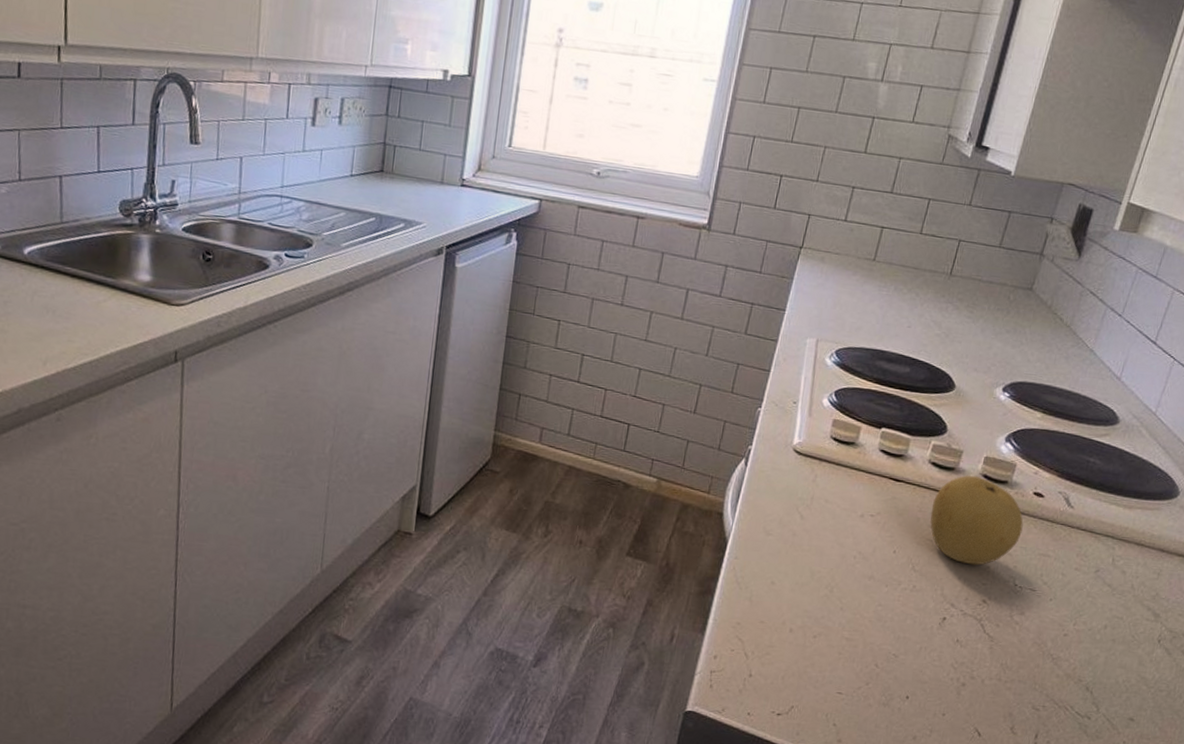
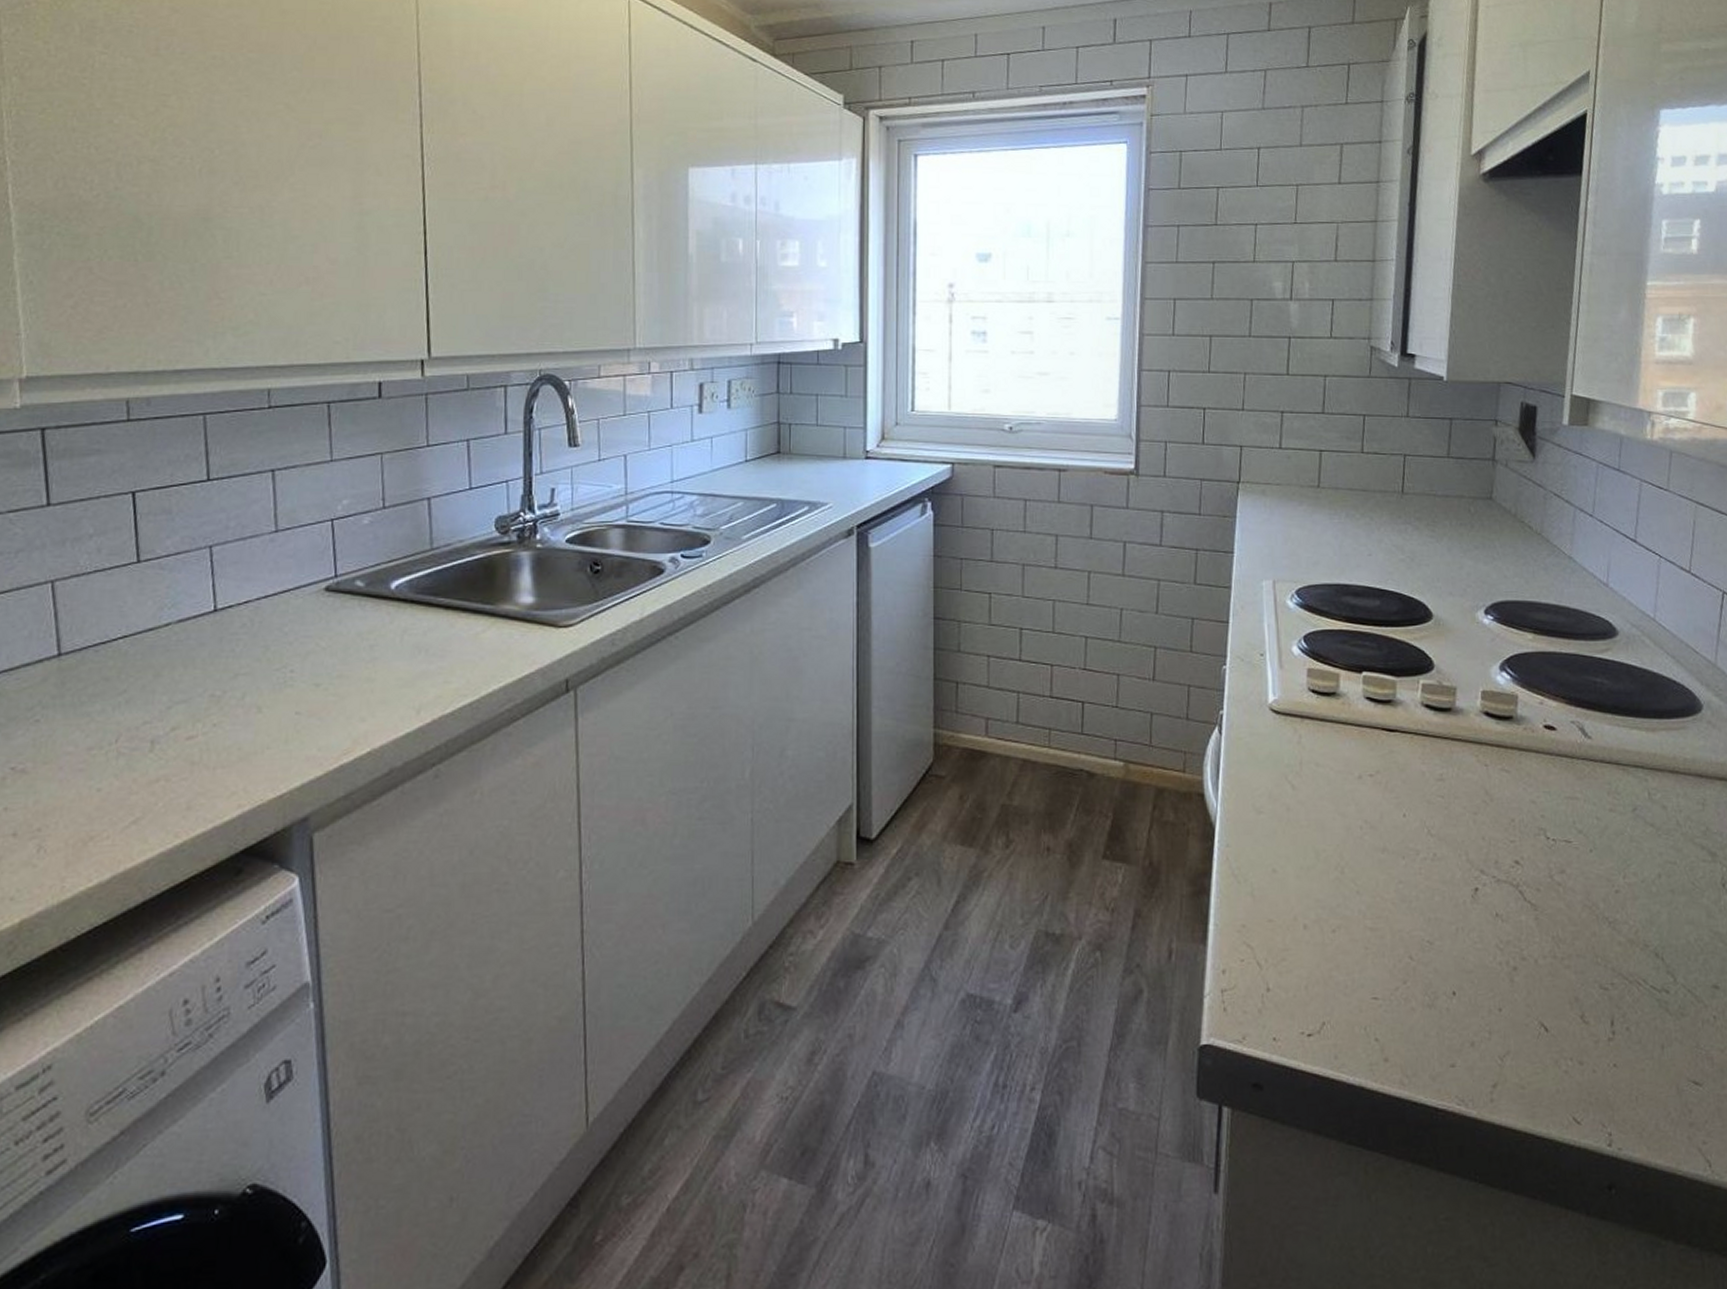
fruit: present [930,475,1023,566] -> none [1435,715,1541,820]

